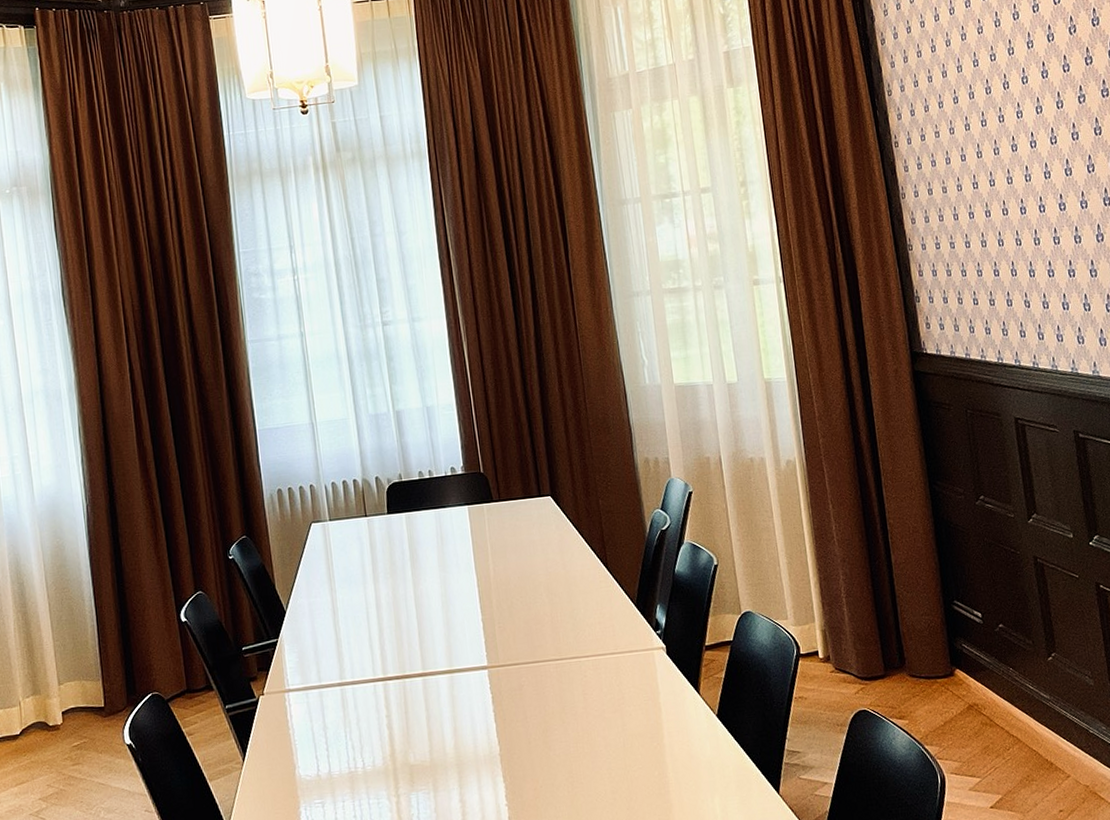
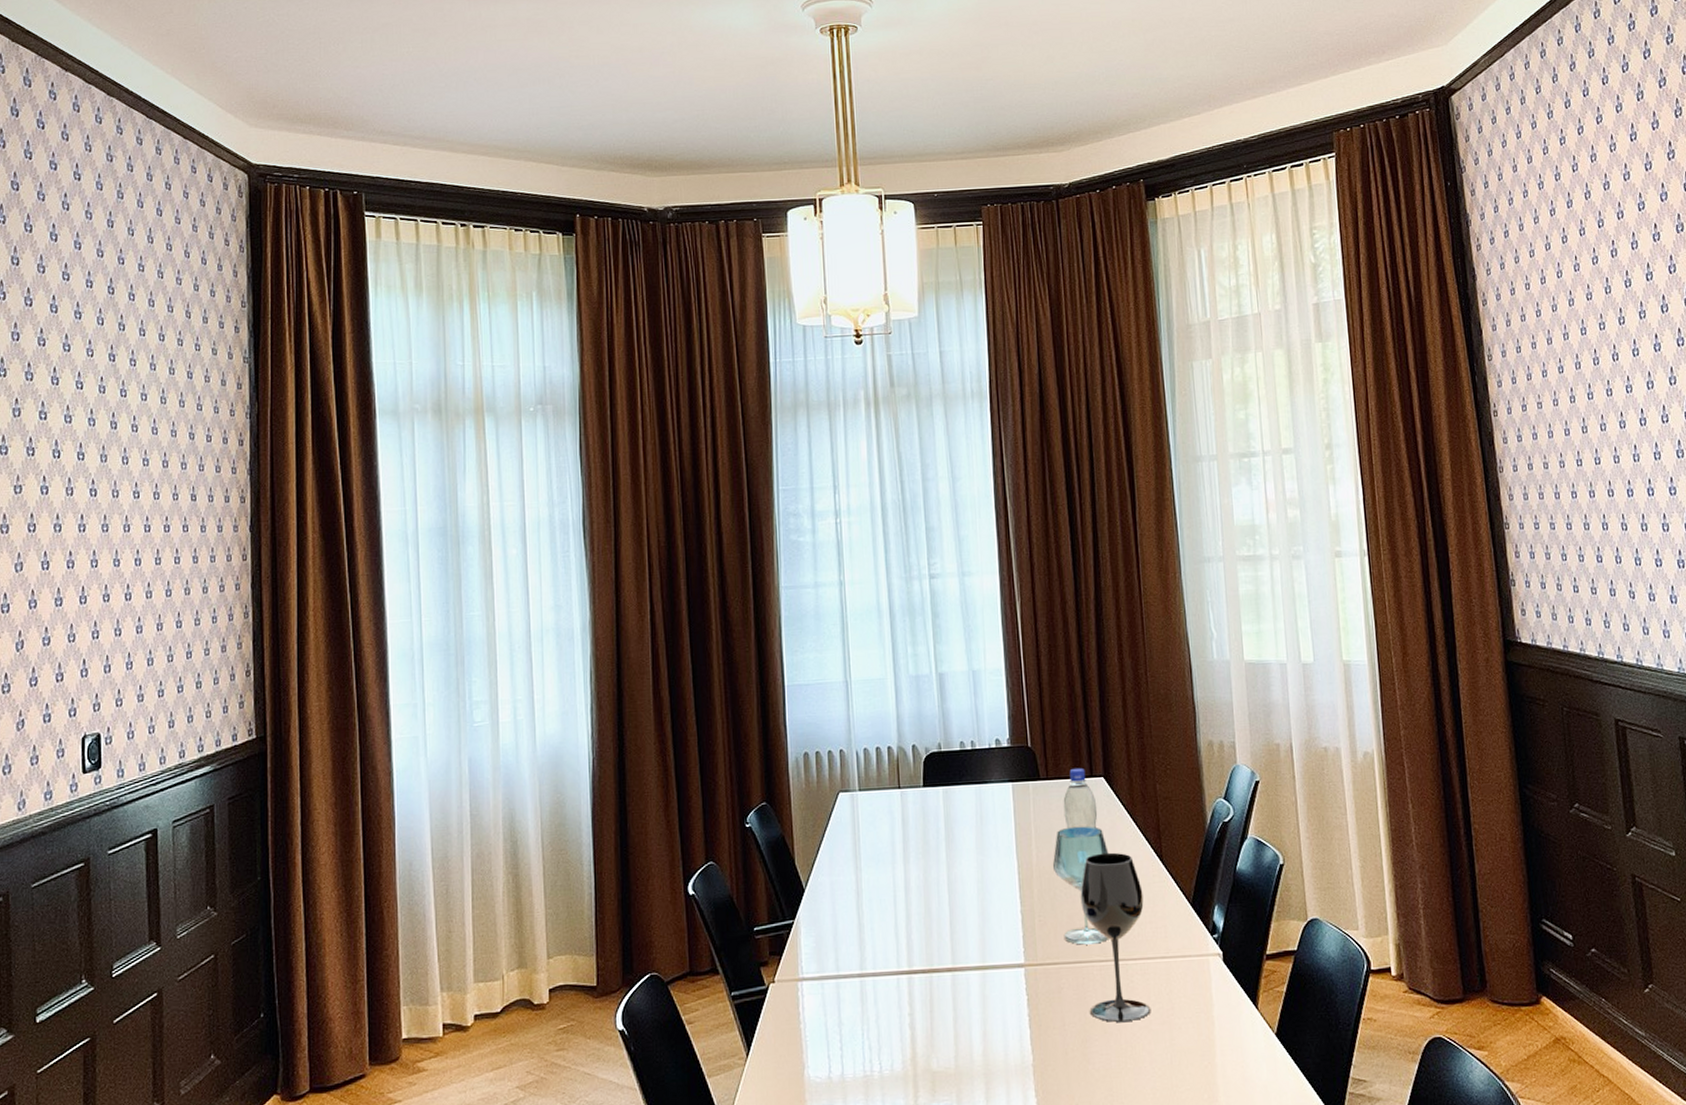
wine glass: none [508,540,563,647] -> present [1052,826,1109,945]
bottle: none [515,489,547,544] -> present [1063,767,1098,828]
wineglass: none [534,563,604,713] -> present [1080,852,1151,1022]

